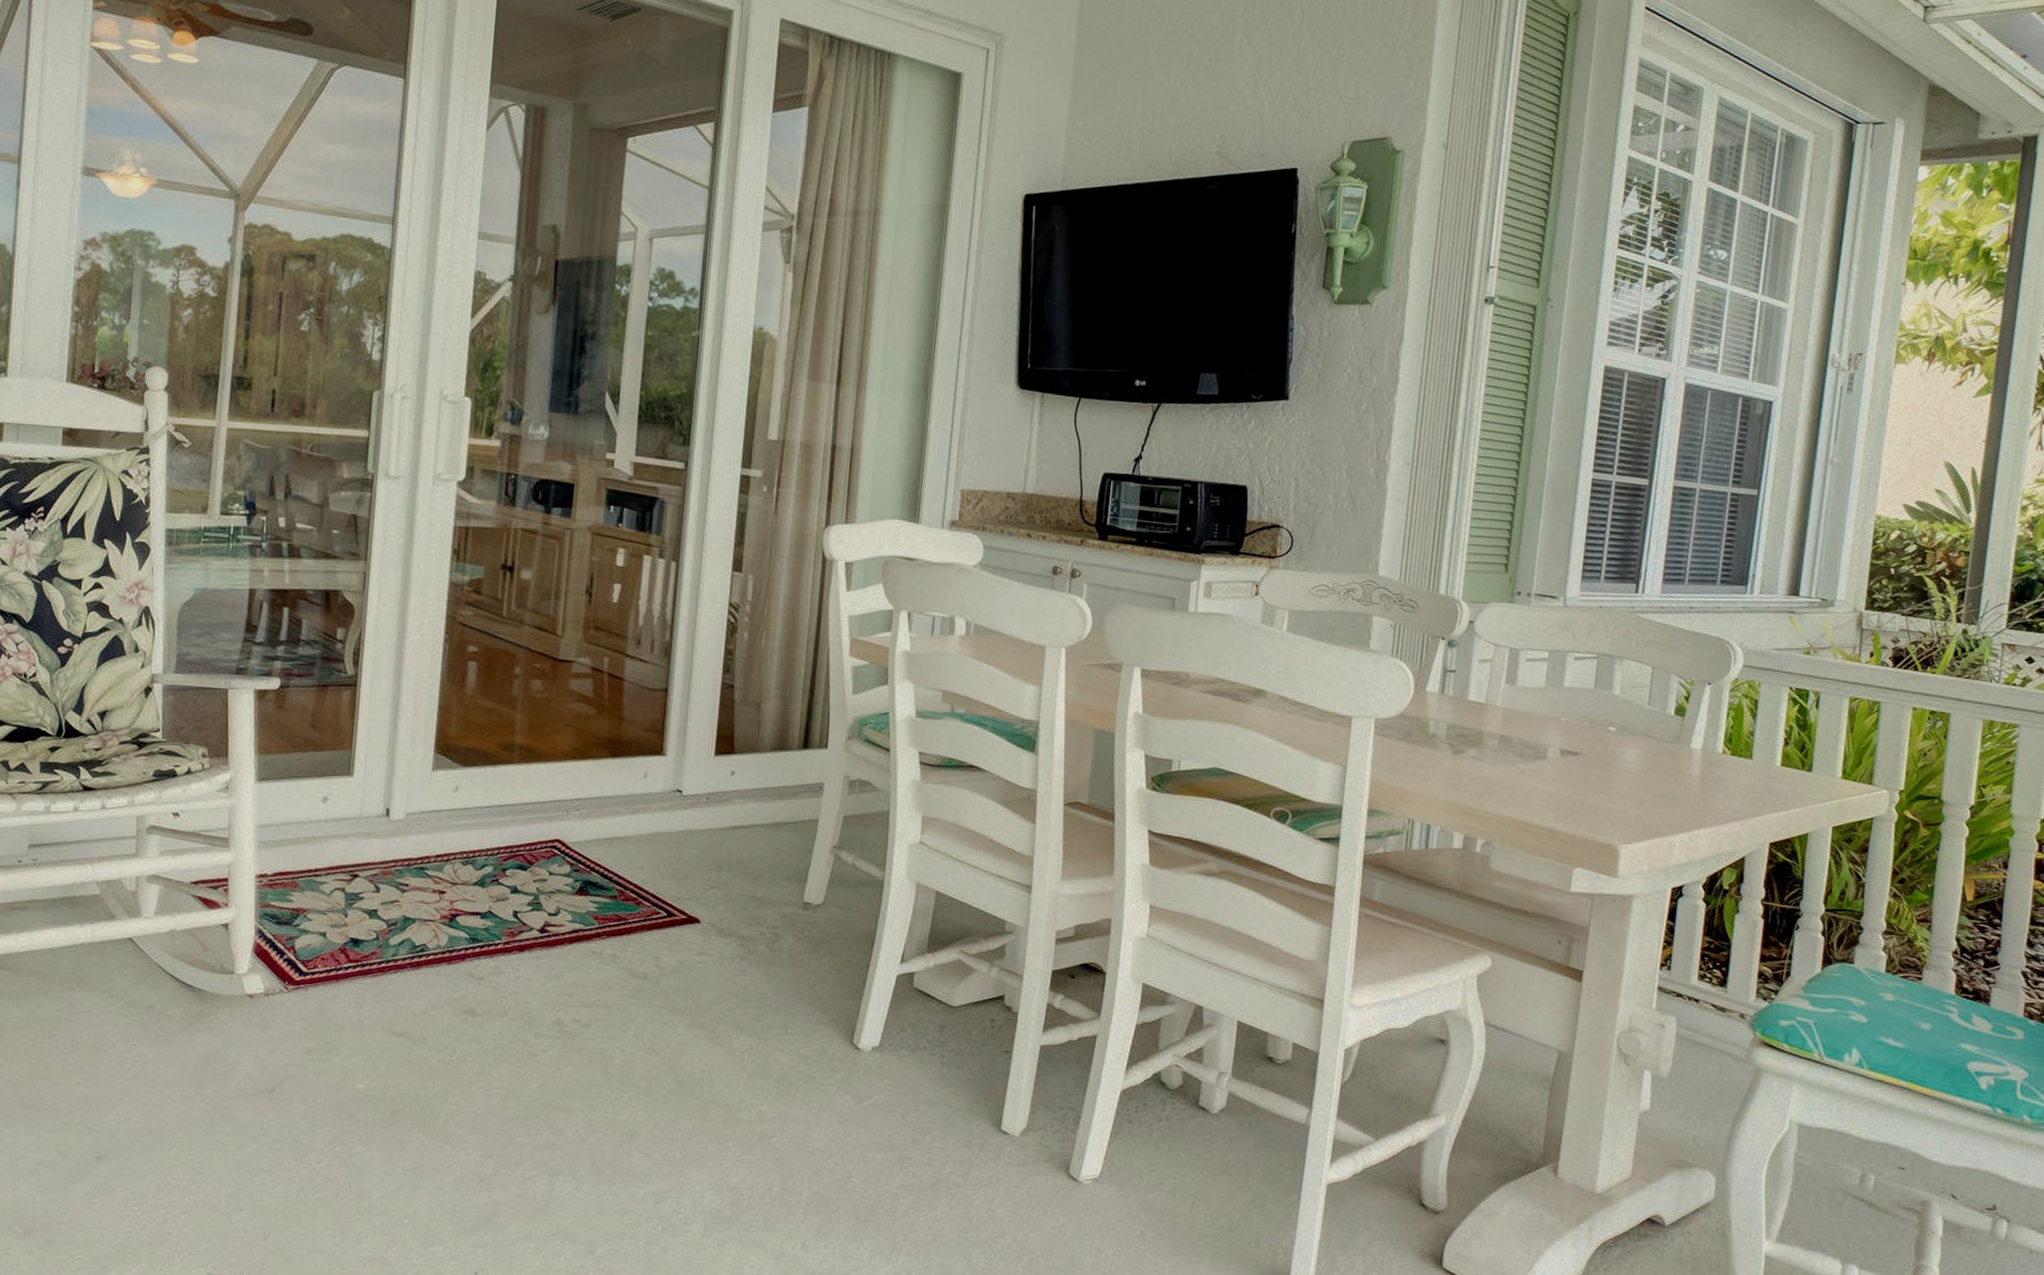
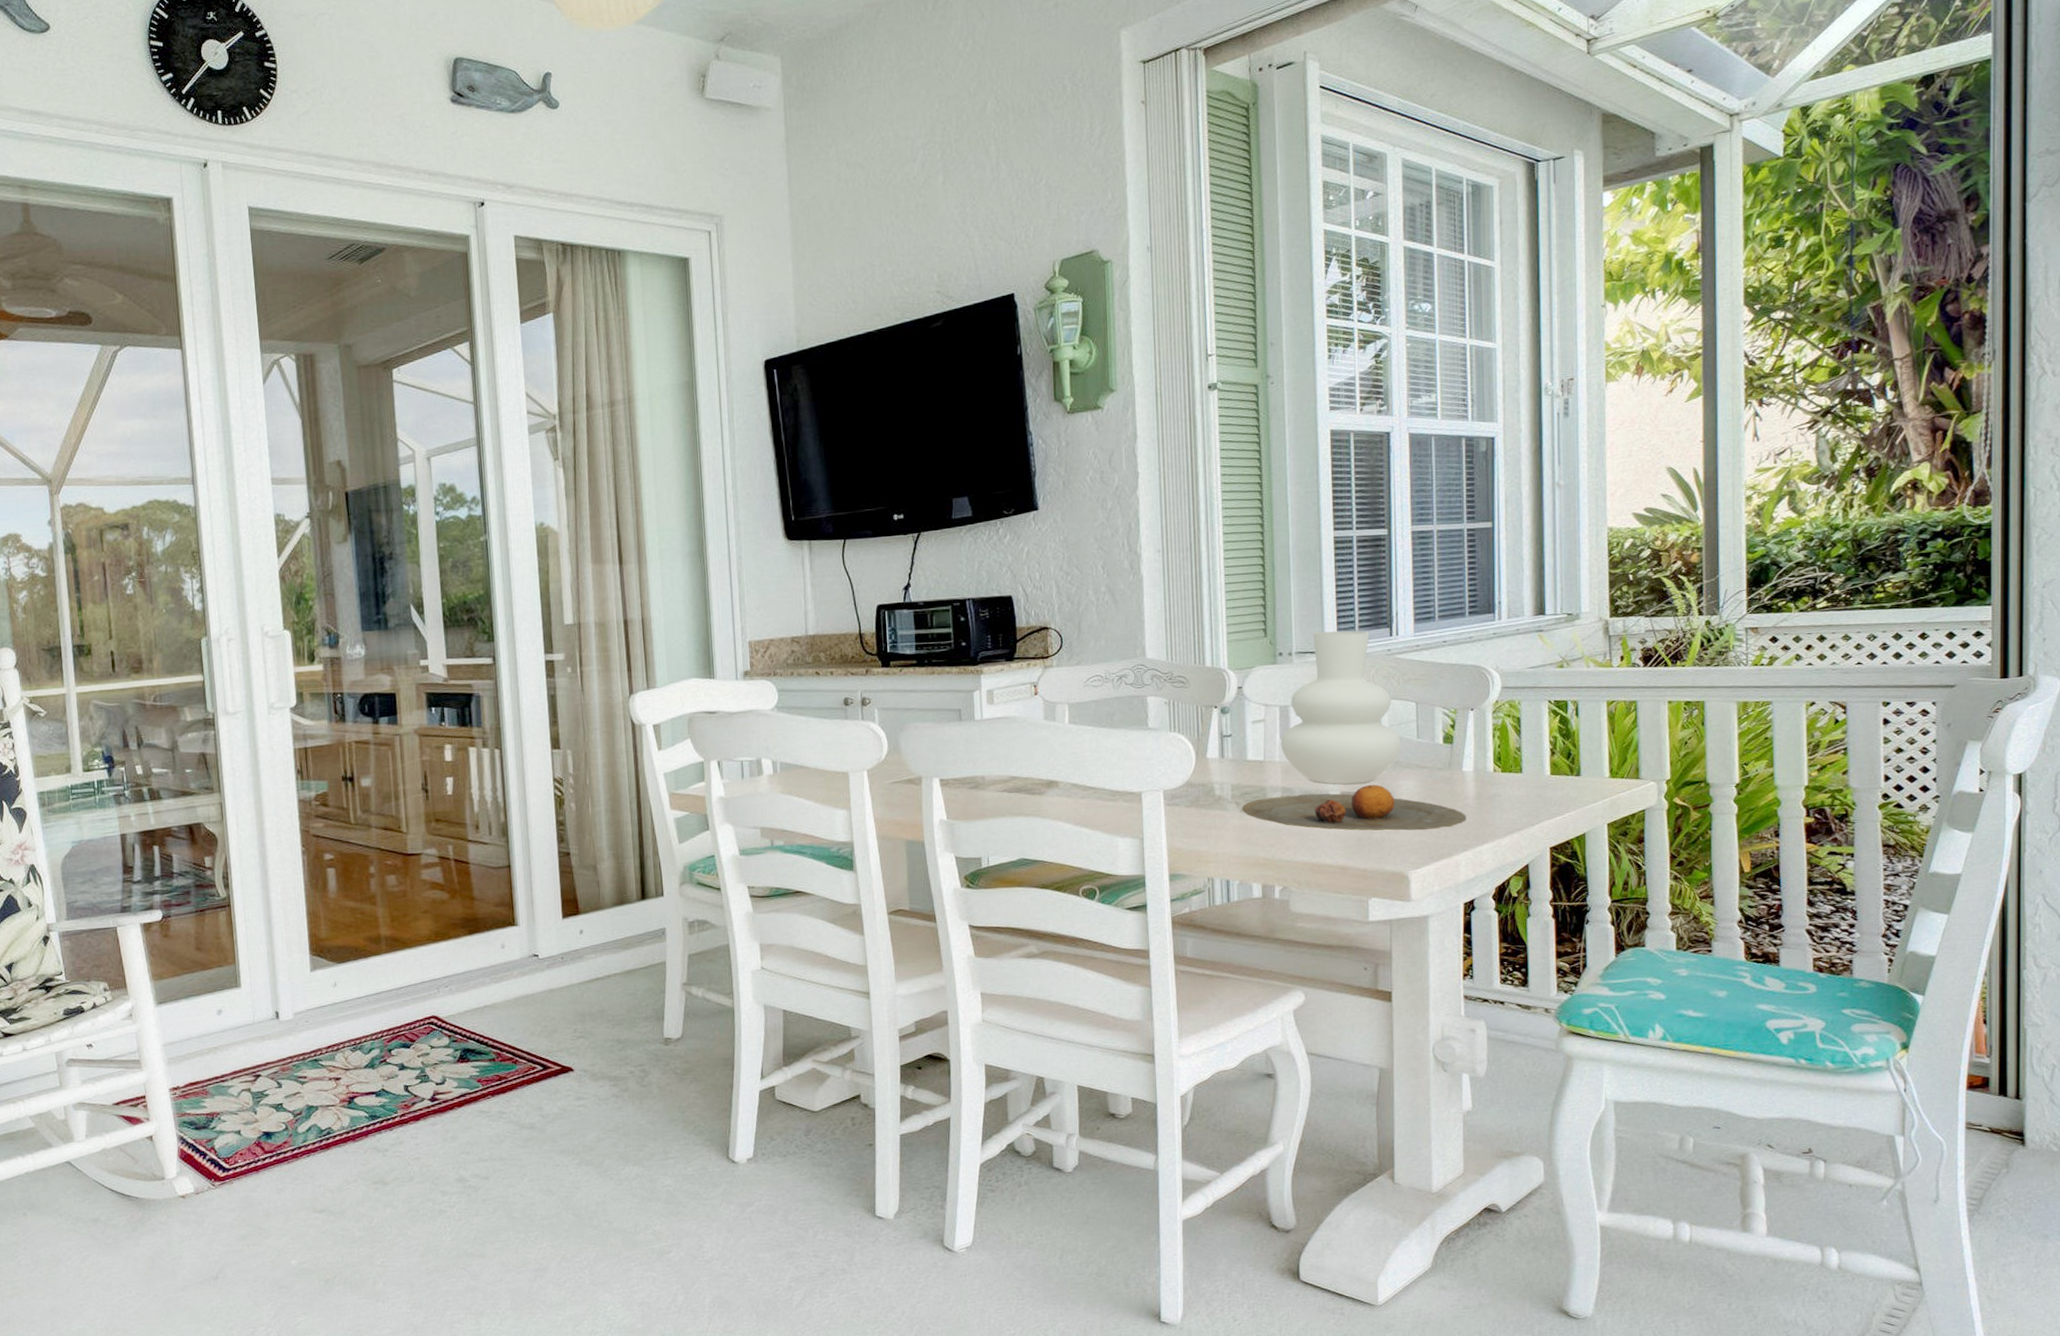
plate: none [1454,743,1688,805] -> present [1241,784,1466,831]
vase: none [1505,575,1632,745] -> present [1280,630,1402,785]

